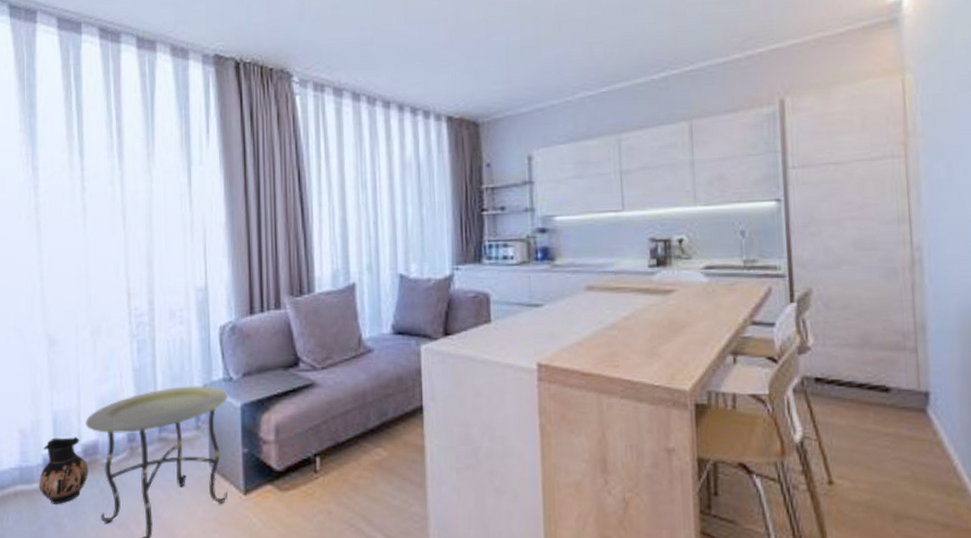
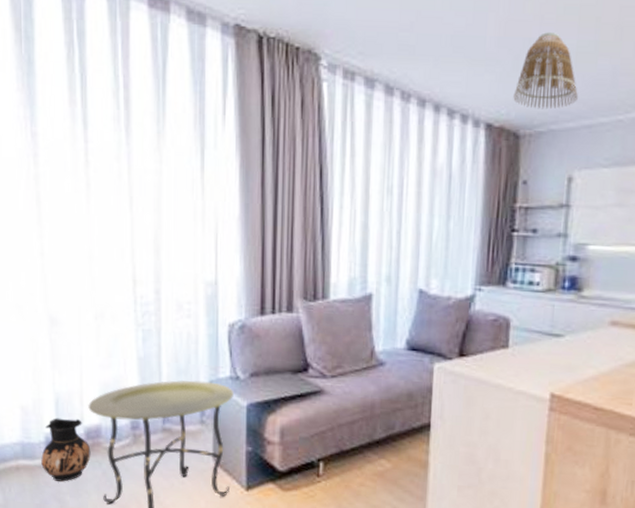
lamp shade: none [469,32,528,99] -> present [513,32,578,109]

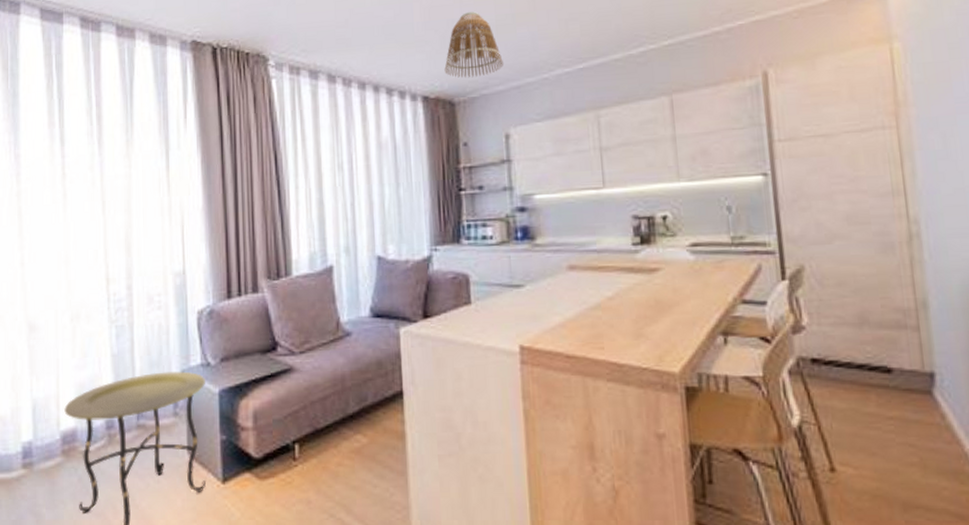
ceramic jug: present [41,417,91,482] -> none [18,423,67,493]

